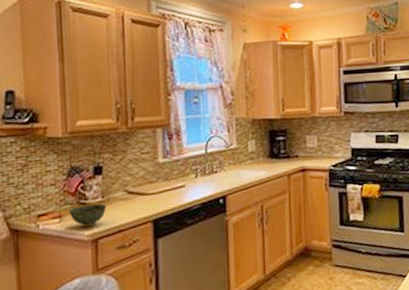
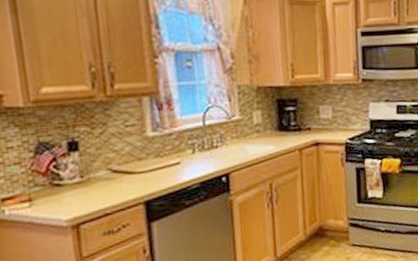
bowl: present [69,204,107,227] -> none [40,184,88,212]

